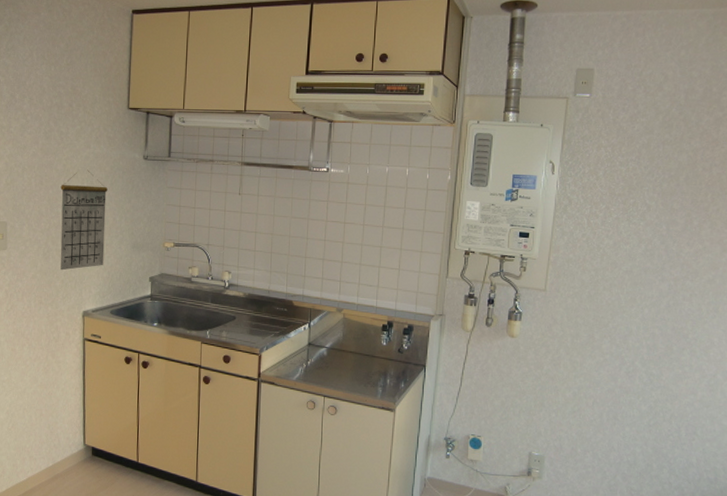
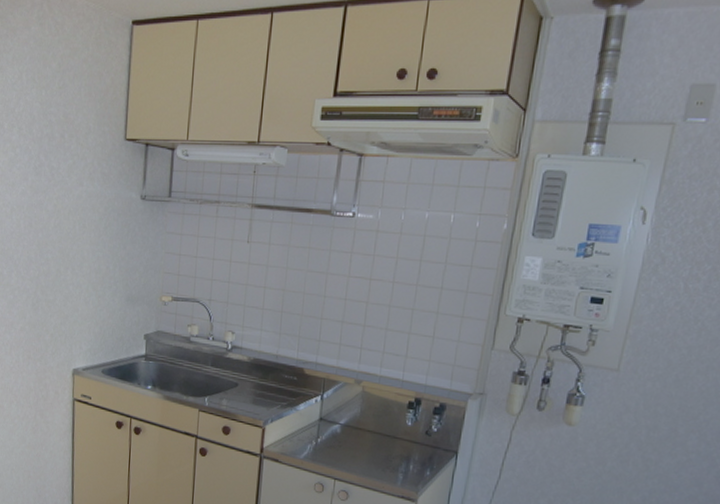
calendar: present [60,169,108,271] -> none [49,210,101,324]

